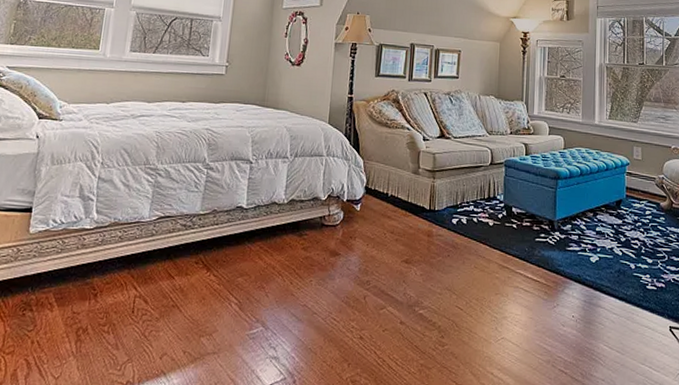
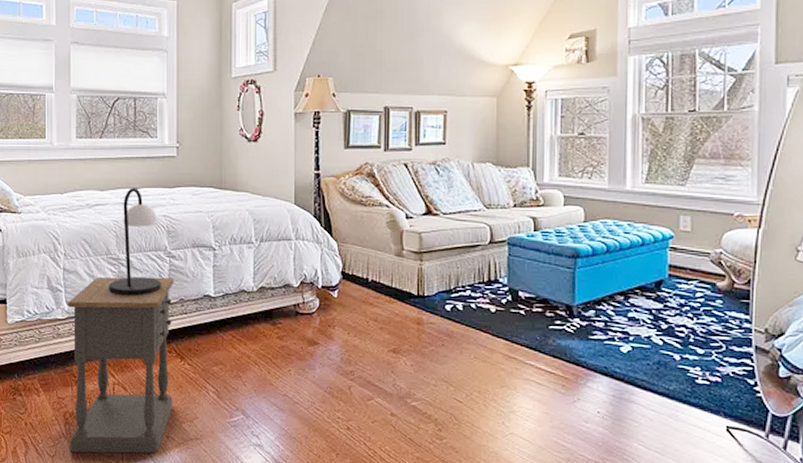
nightstand: none [77,186,210,373] -> present [67,276,174,454]
table lamp: none [143,101,200,207] -> present [109,188,161,296]

